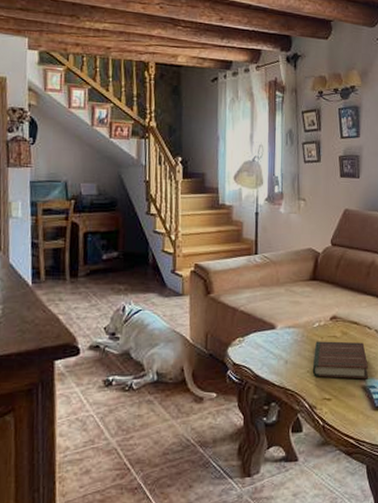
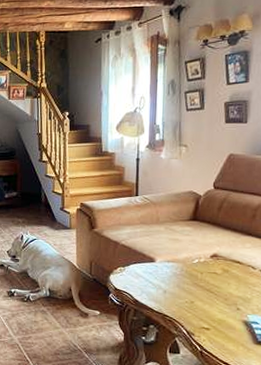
book: present [312,341,369,379] -> none [191,276,251,315]

